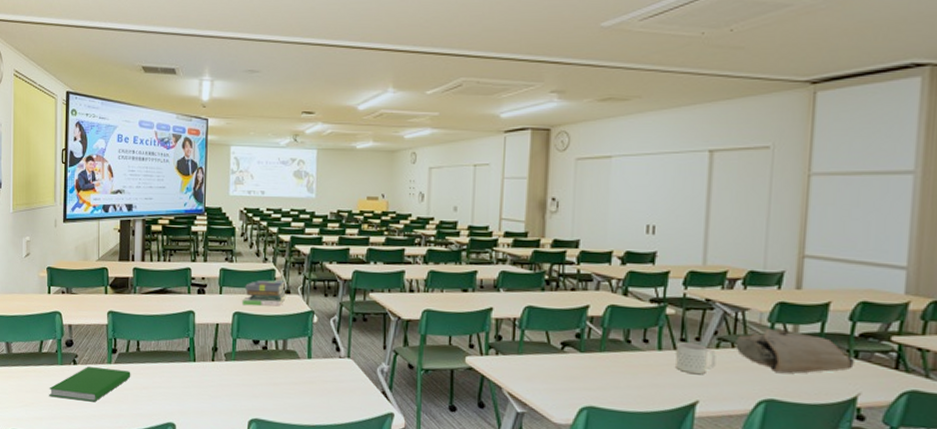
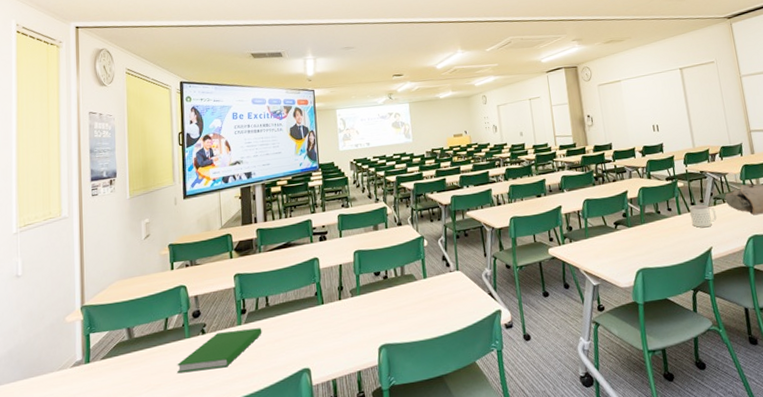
books: present [242,279,286,307] -> none [361,215,399,244]

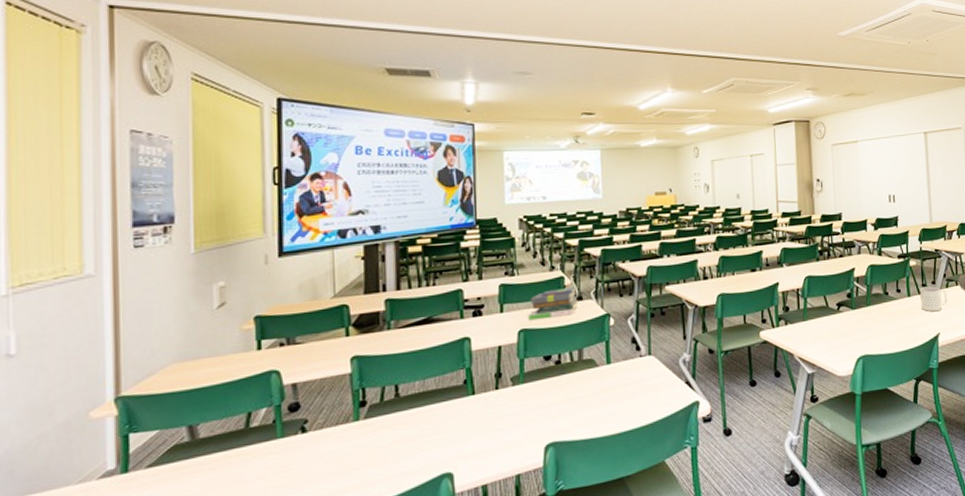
hardcover book: present [177,328,262,373] -> none [264,424,389,483]
books: none [361,215,399,244] -> present [528,287,578,321]

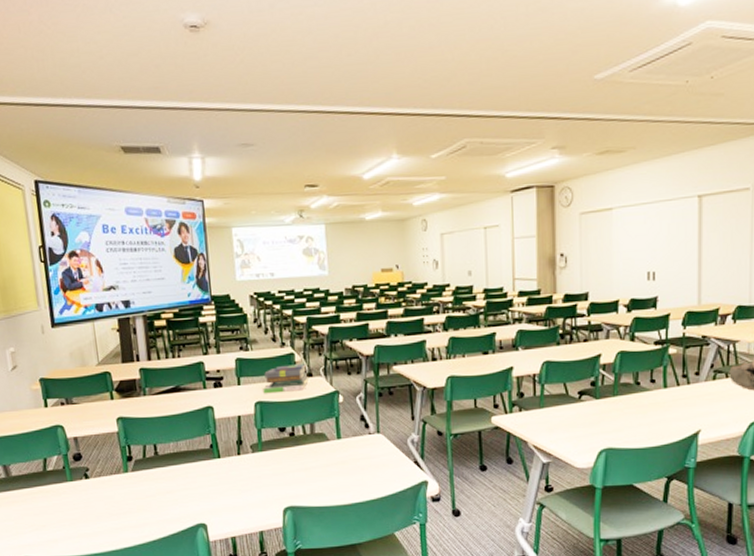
mug: present [920,286,948,312] -> none [680,377,713,407]

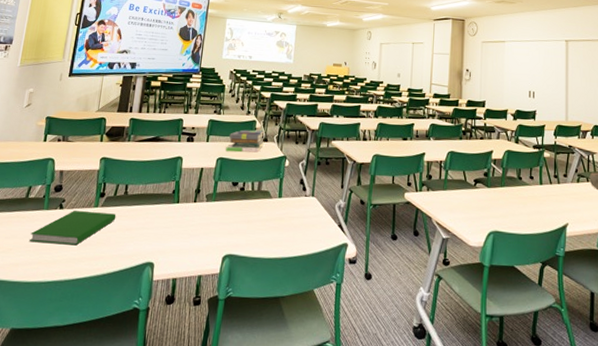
hardcover book: none [61,477,152,516] -> present [30,211,116,246]

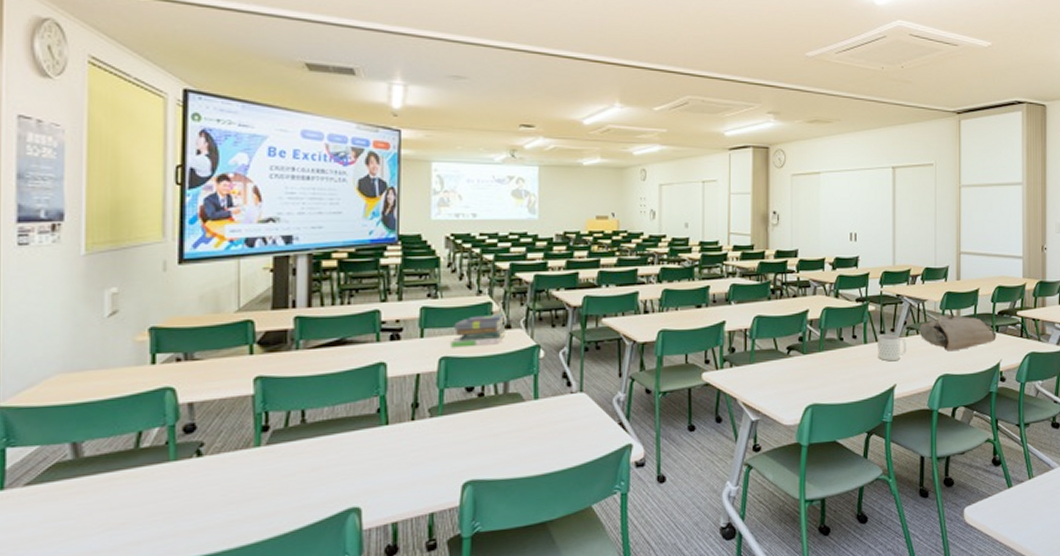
hardcover book: present [30,211,116,246] -> none [153,451,292,508]
mug: none [552,178,578,203] -> present [878,334,907,362]

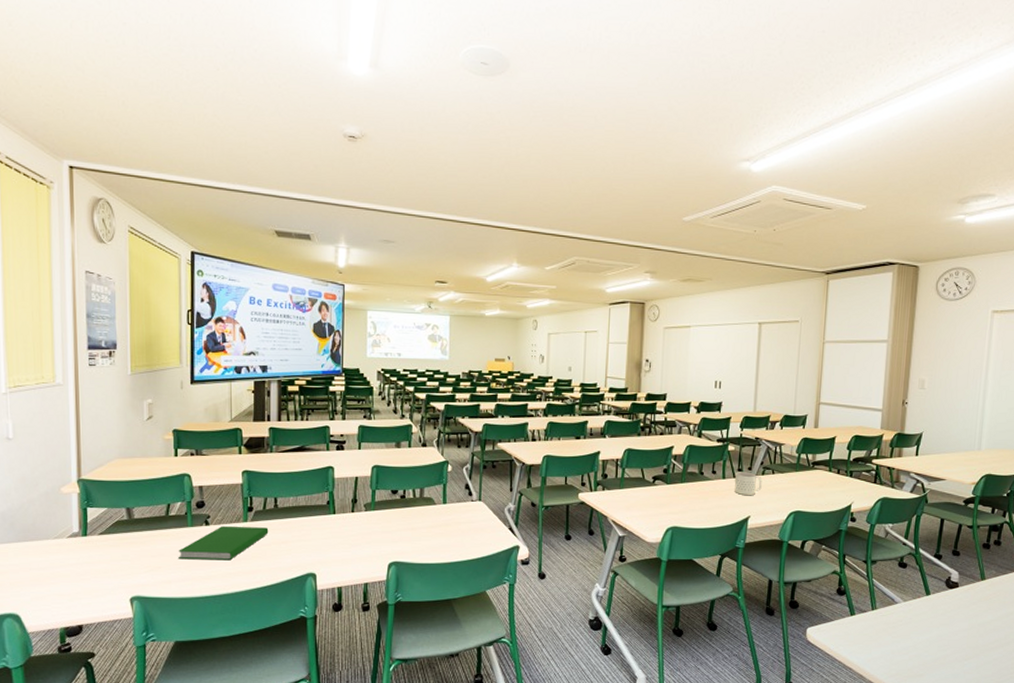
hardcover book: none [153,451,292,508] -> present [178,526,269,561]
books: present [451,315,506,348] -> none [381,435,422,459]
bag: present [919,313,996,351] -> none [775,457,850,490]

